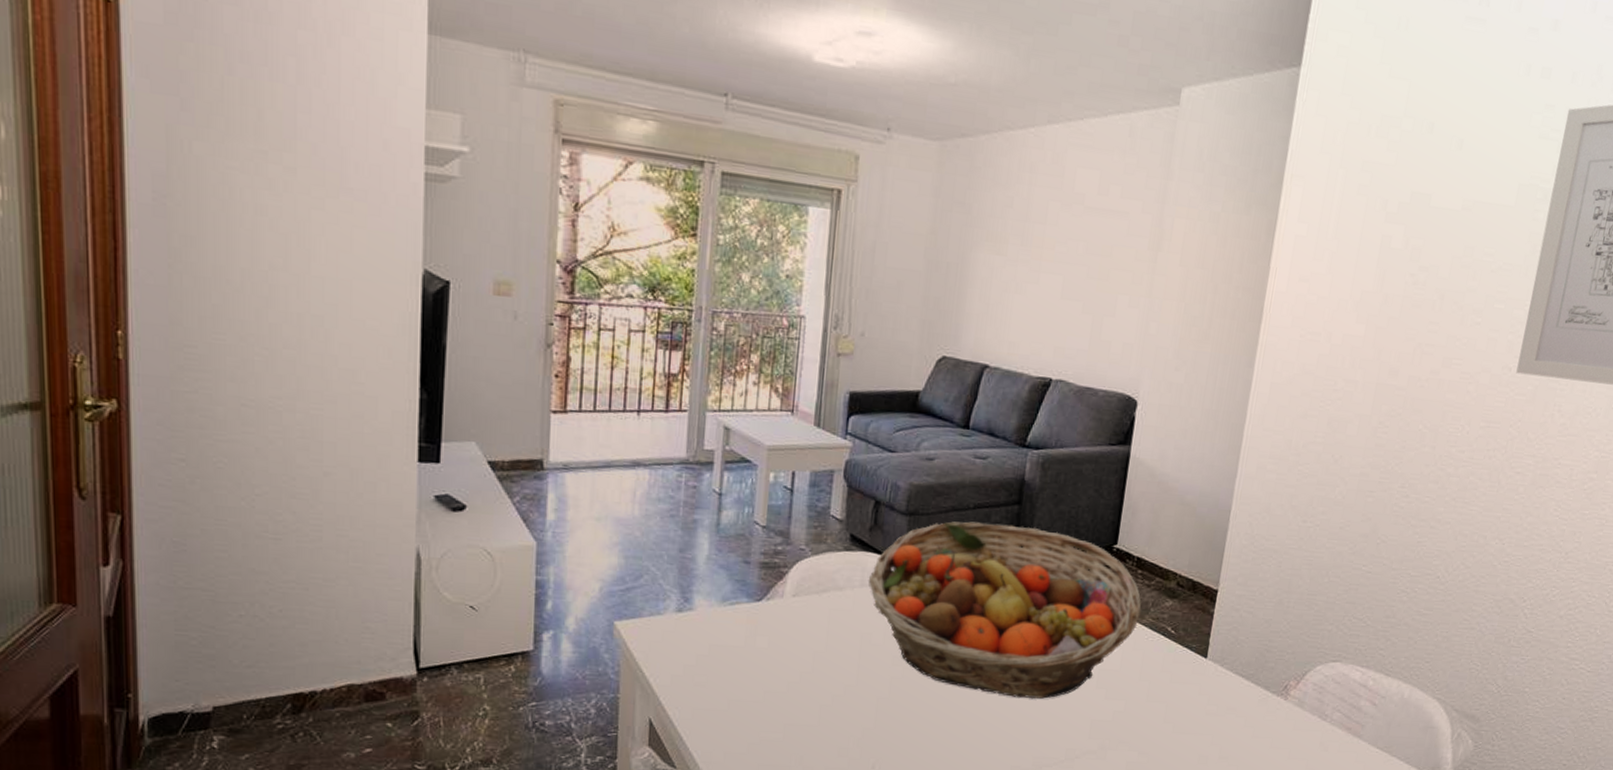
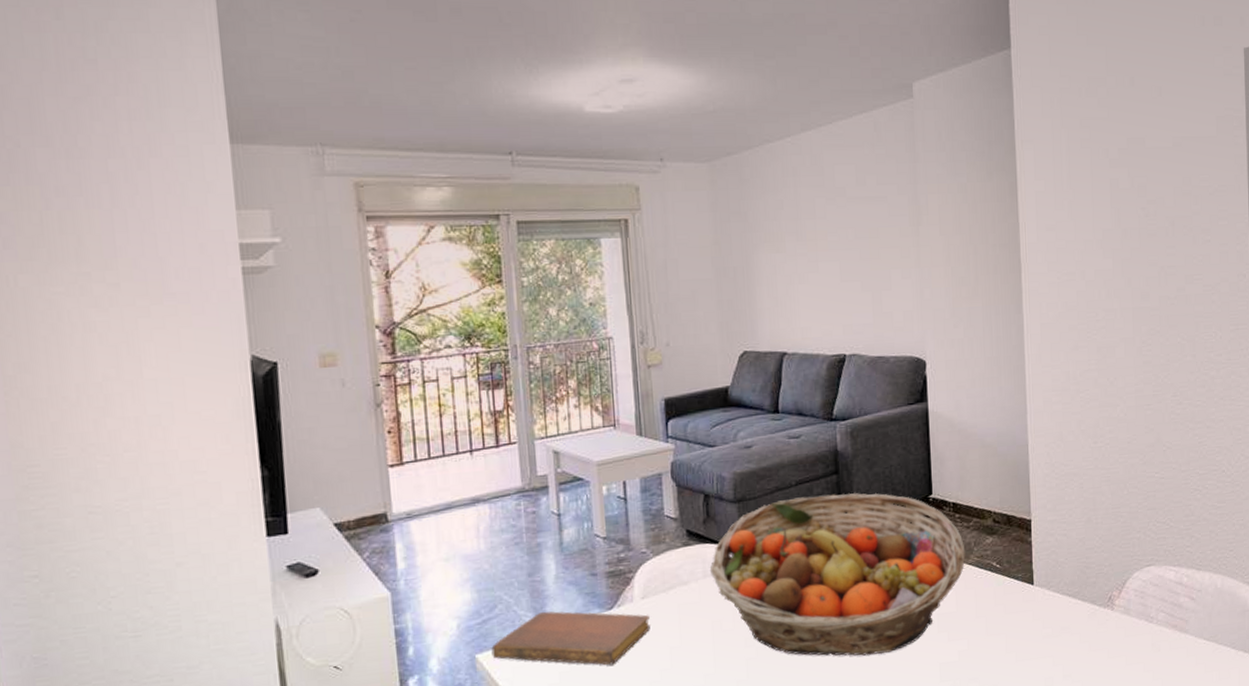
notebook: none [630,590,798,658] -> present [491,611,650,665]

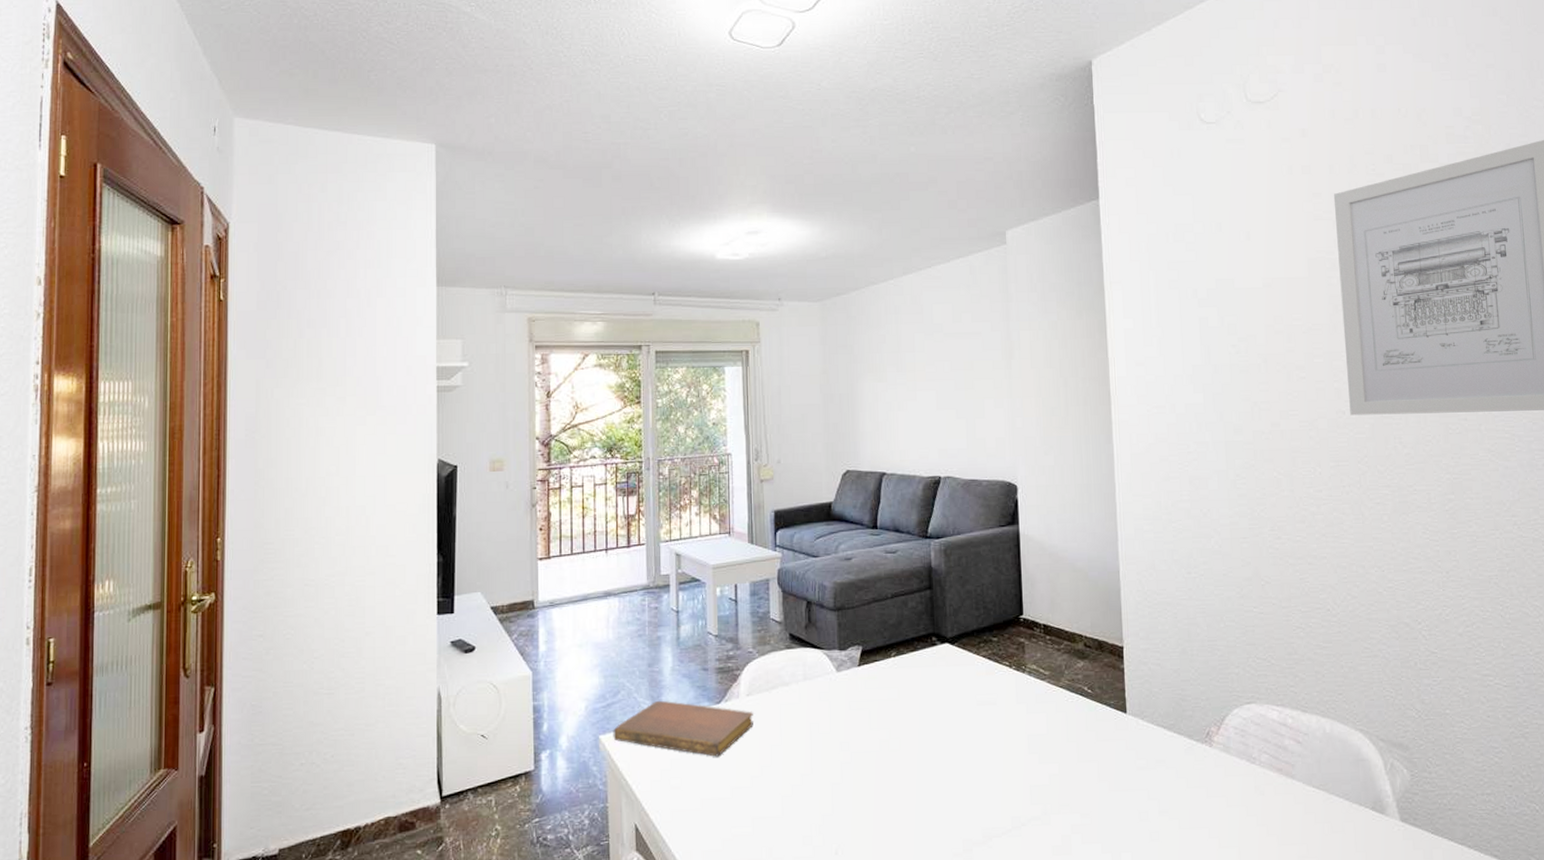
fruit basket: present [709,492,966,656] -> none [809,608,1057,771]

